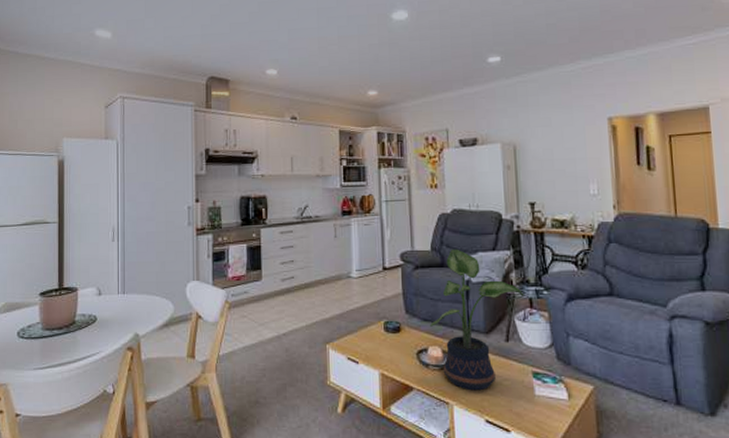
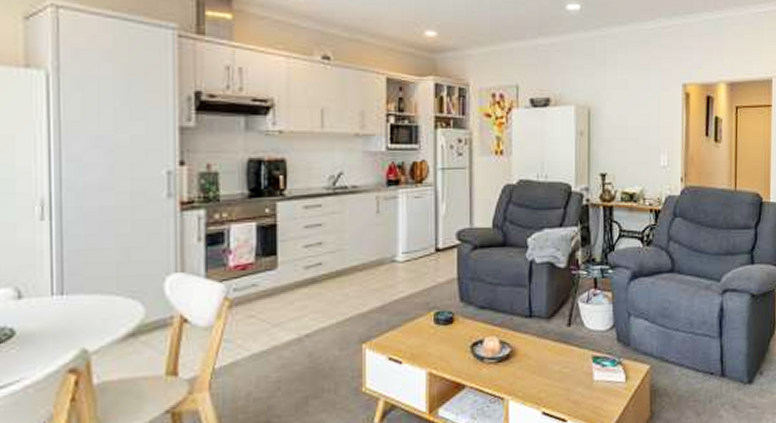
potted plant: present [430,249,524,391] -> none [487,225,589,383]

